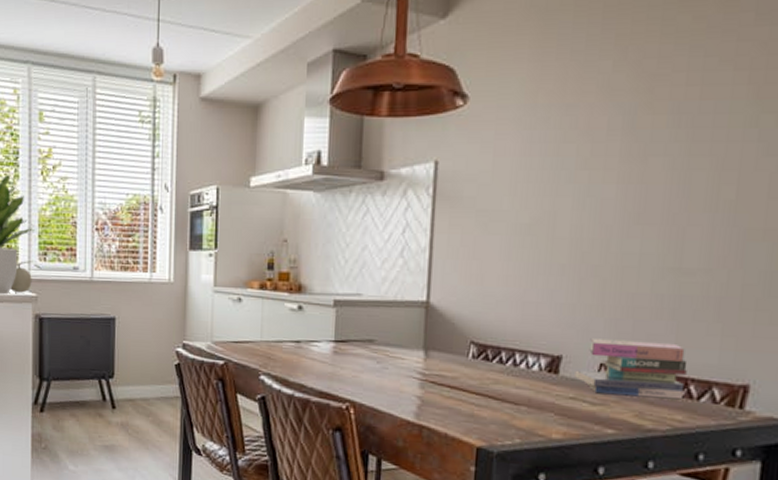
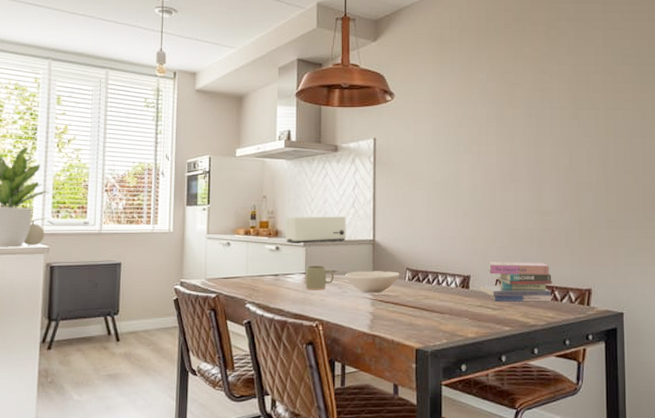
toaster: none [310,267,391,303] -> present [285,216,346,243]
mug: none [334,332,373,364] -> present [305,266,335,290]
bowl: none [385,341,461,372] -> present [344,271,400,293]

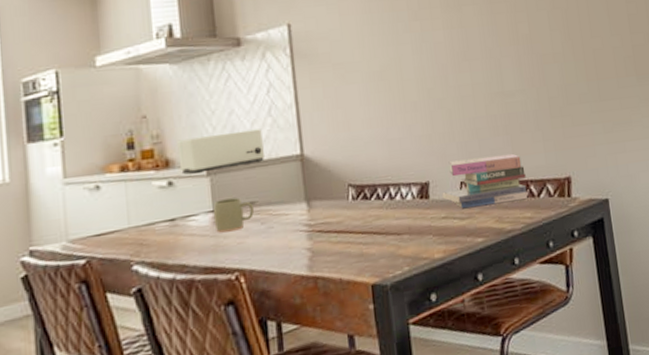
bowl: present [344,271,400,293] -> none [267,190,341,225]

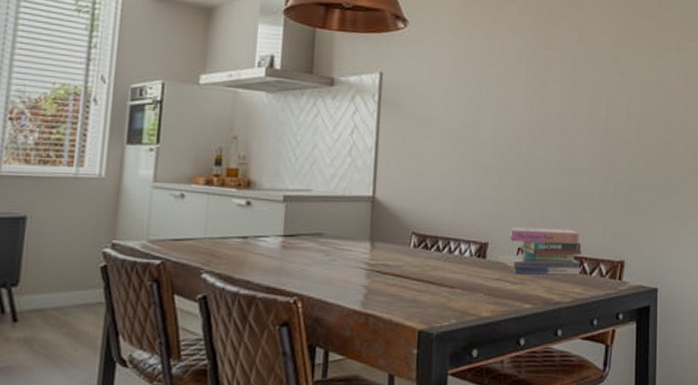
toaster: present [177,129,264,174] -> none [259,164,340,198]
mug: present [212,197,255,233] -> none [282,226,322,258]

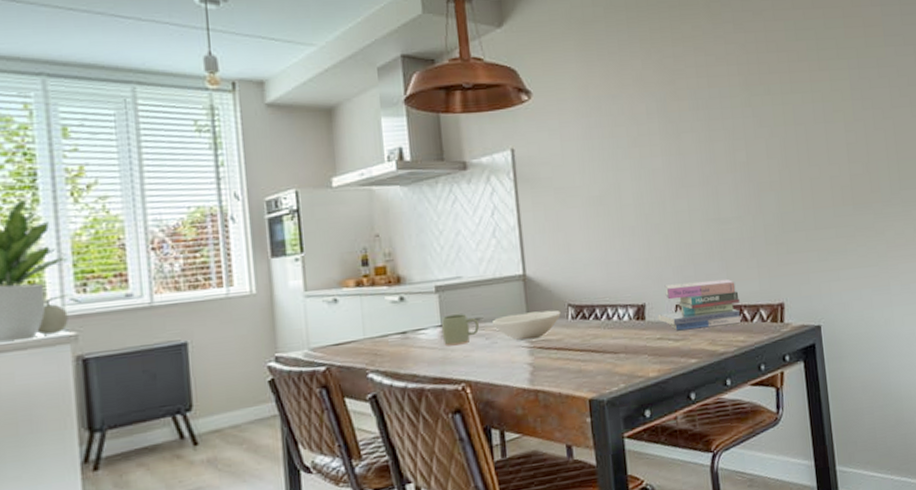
mug: none [282,226,322,258] -> present [441,314,480,346]
bowl: none [334,234,404,262] -> present [491,310,561,341]

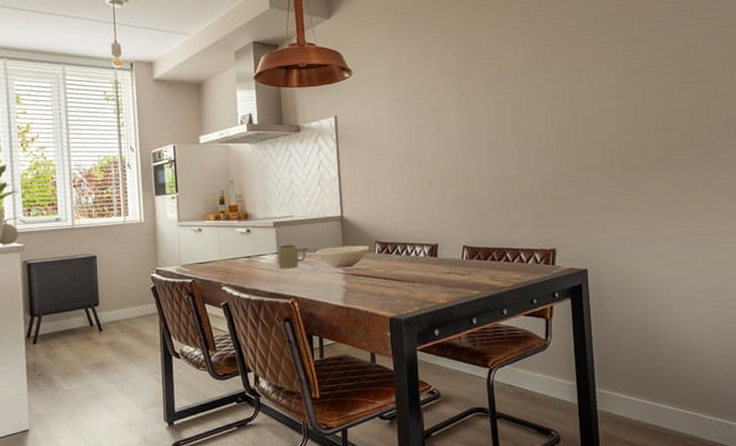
books: present [658,278,742,331] -> none [448,226,518,267]

